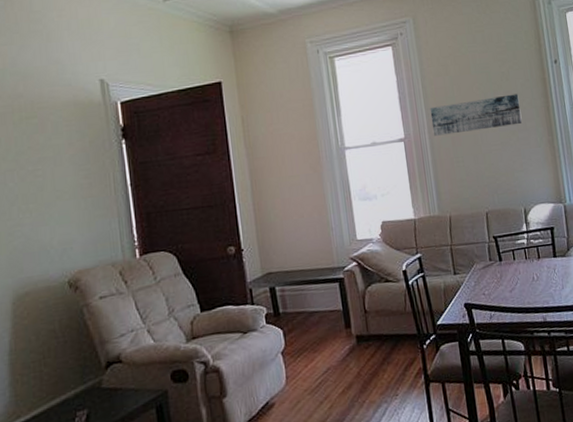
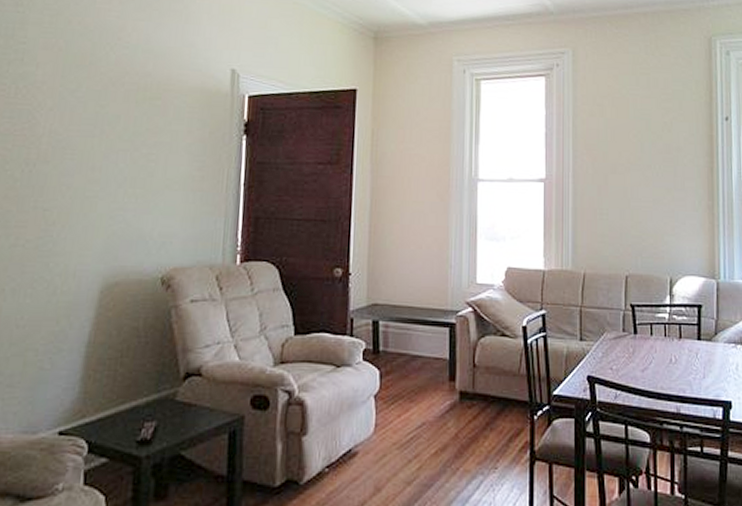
wall art: present [429,94,522,136] -> none [578,147,681,183]

